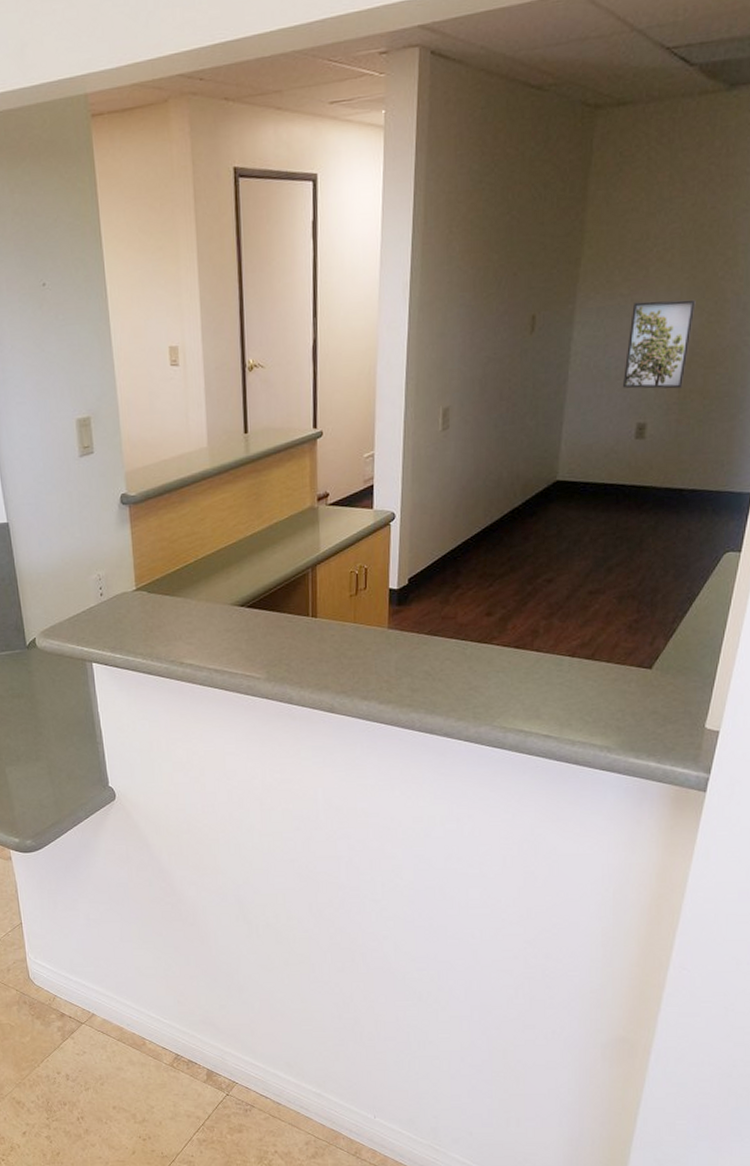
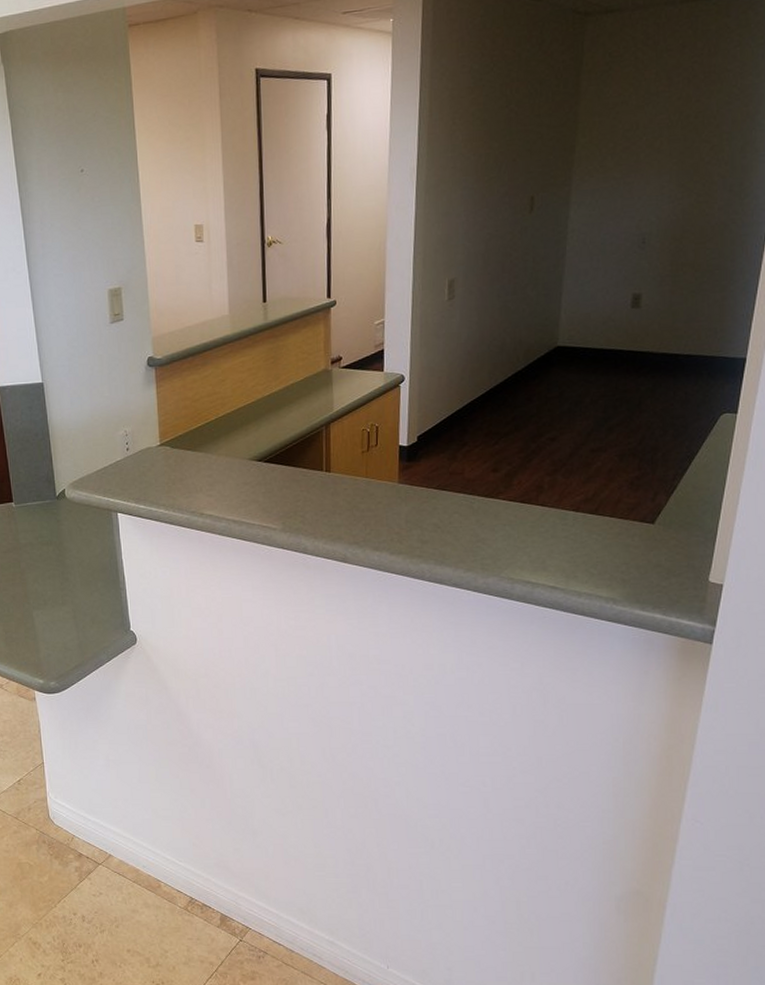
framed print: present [622,299,696,389] -> none [617,182,685,263]

